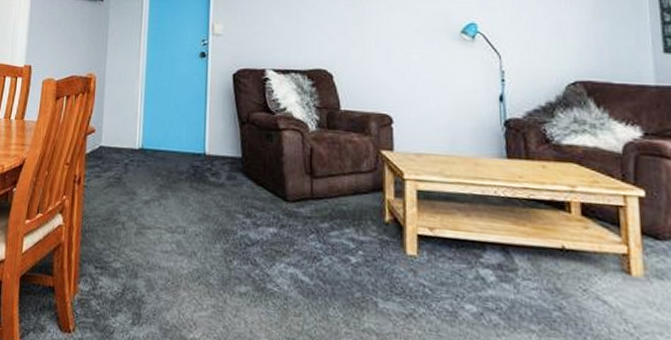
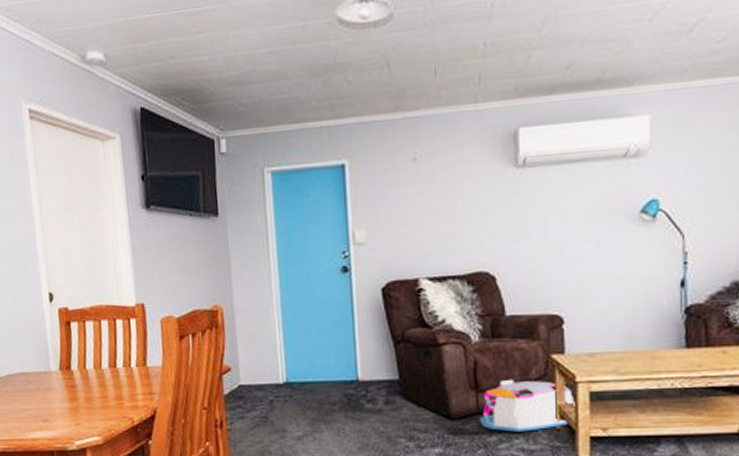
storage bin: none [313,168,403,222] -> present [479,379,575,432]

